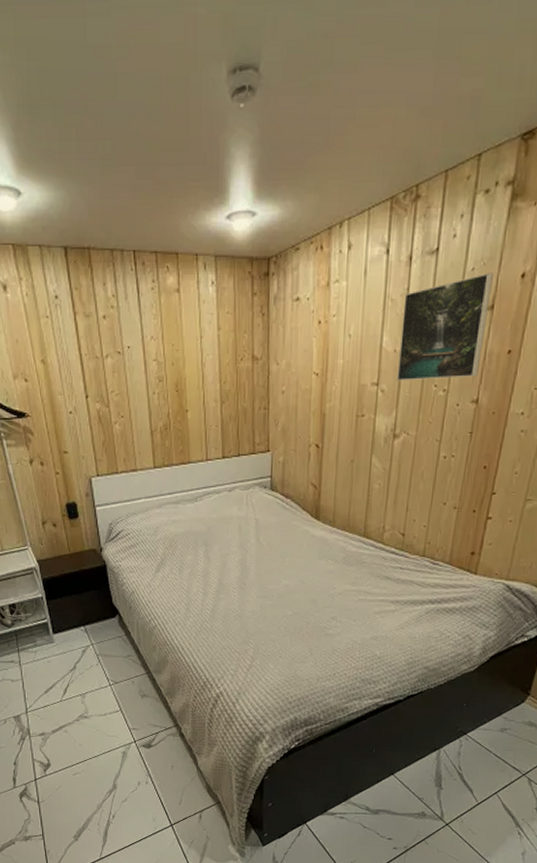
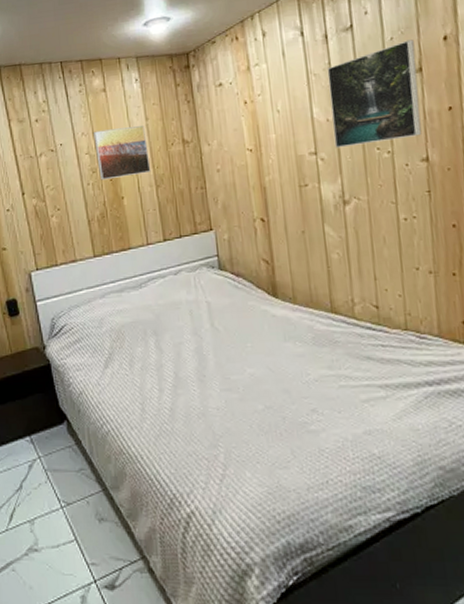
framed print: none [162,336,218,391] -> present [92,126,151,181]

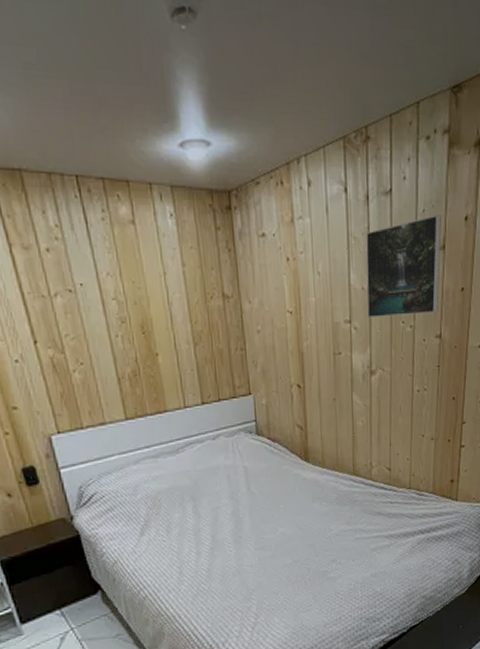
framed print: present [92,126,151,181] -> none [120,272,188,333]

